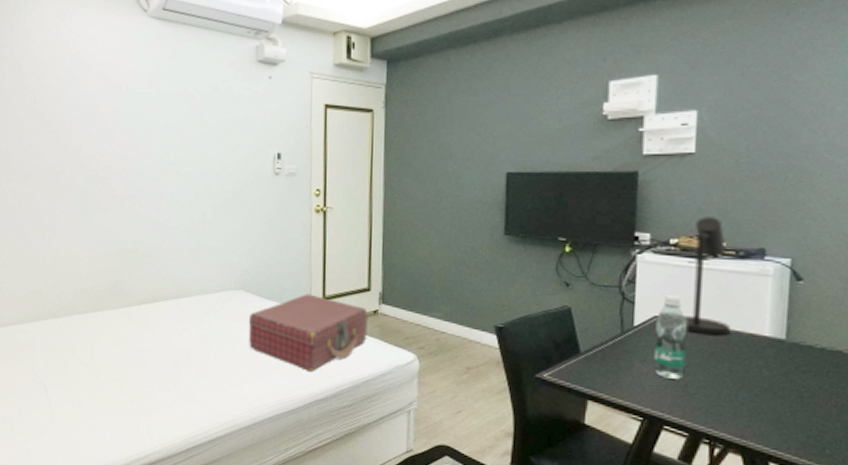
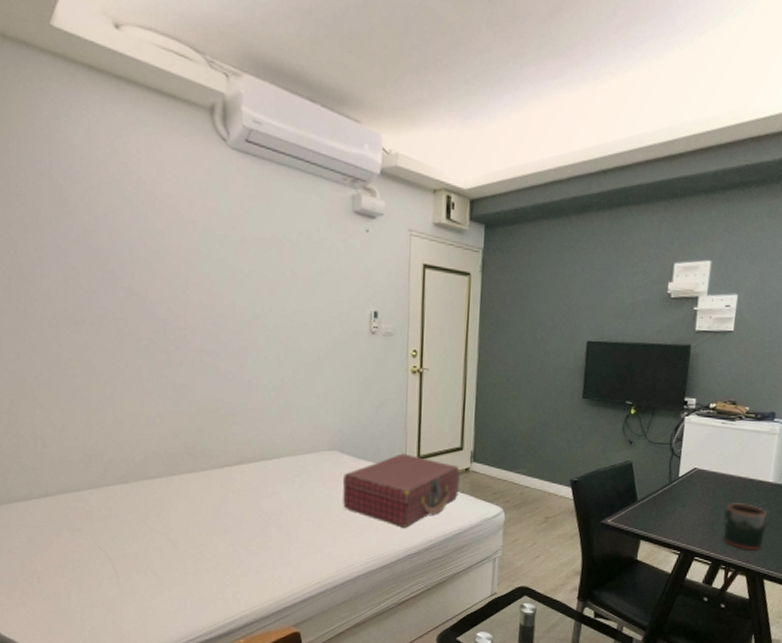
bottle: present [653,295,688,379] -> none [690,450,718,519]
desk lamp: present [683,217,730,336] -> none [714,385,749,483]
mug: none [699,360,768,423] -> present [722,503,768,550]

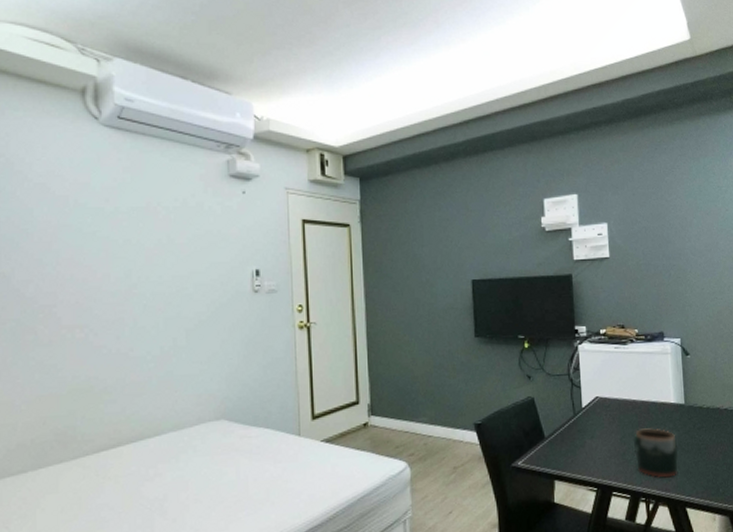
suitcase: present [342,453,460,528] -> none [232,414,359,498]

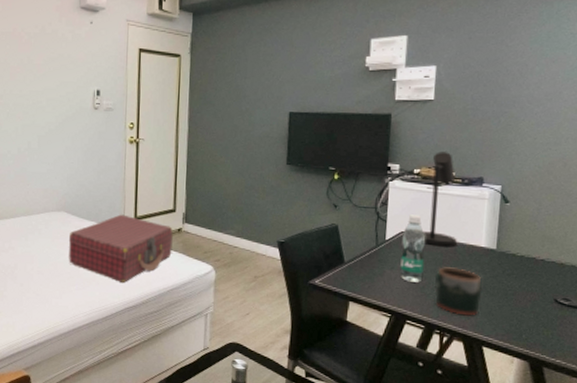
suitcase: none [232,414,359,498] -> present [68,214,173,283]
bottle: none [597,377,622,450] -> present [400,214,426,282]
desk lamp: none [616,309,649,408] -> present [422,151,457,247]

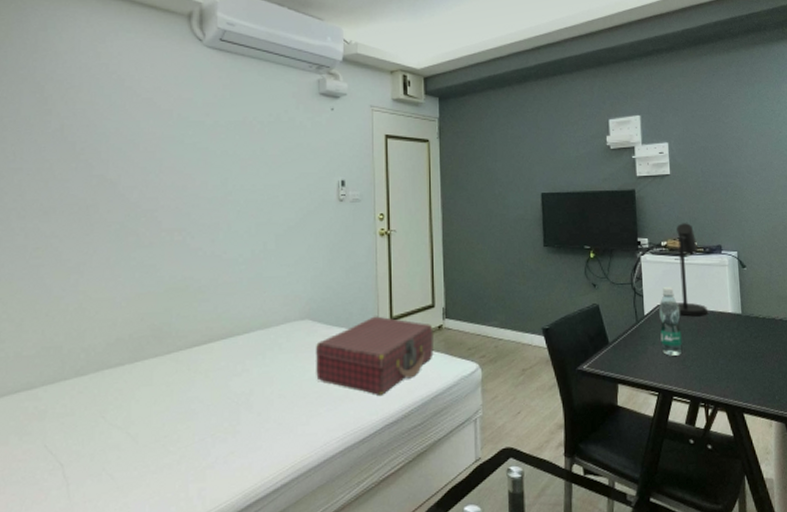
mug: present [433,267,483,316] -> none [693,336,736,385]

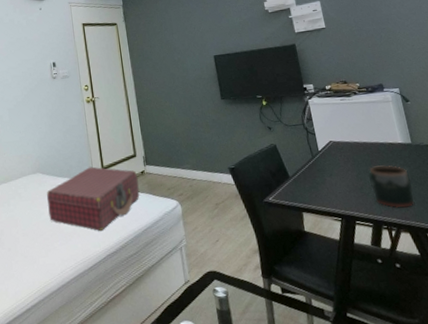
bottle: present [659,287,683,356] -> none [331,124,359,185]
desk lamp: present [676,223,707,317] -> none [338,67,378,149]
mug: none [693,336,736,385] -> present [368,164,414,208]

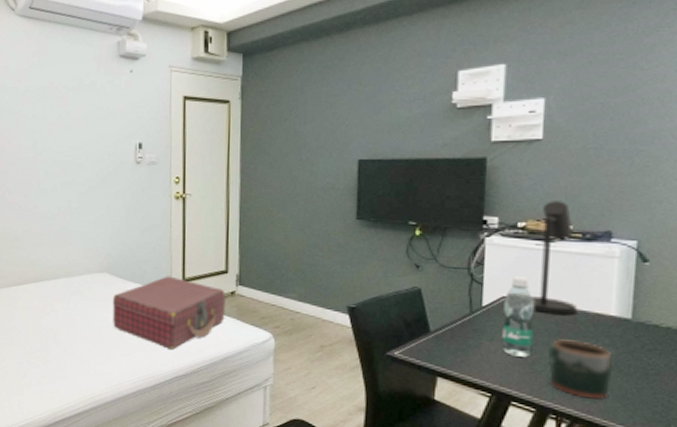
bottle: none [331,124,359,185] -> present [501,276,535,357]
desk lamp: none [338,67,378,149] -> present [530,201,577,316]

